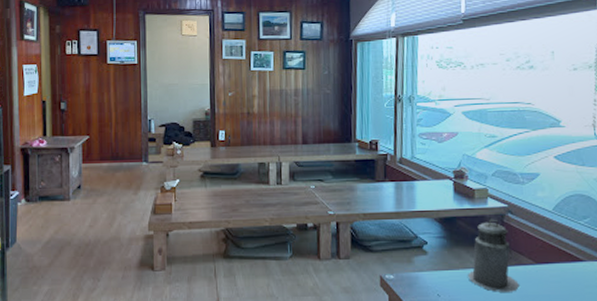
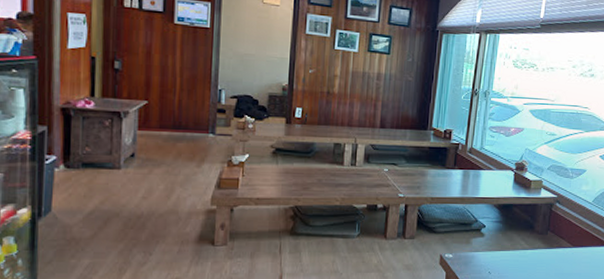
canister: present [468,219,519,292] -> none [516,207,557,270]

